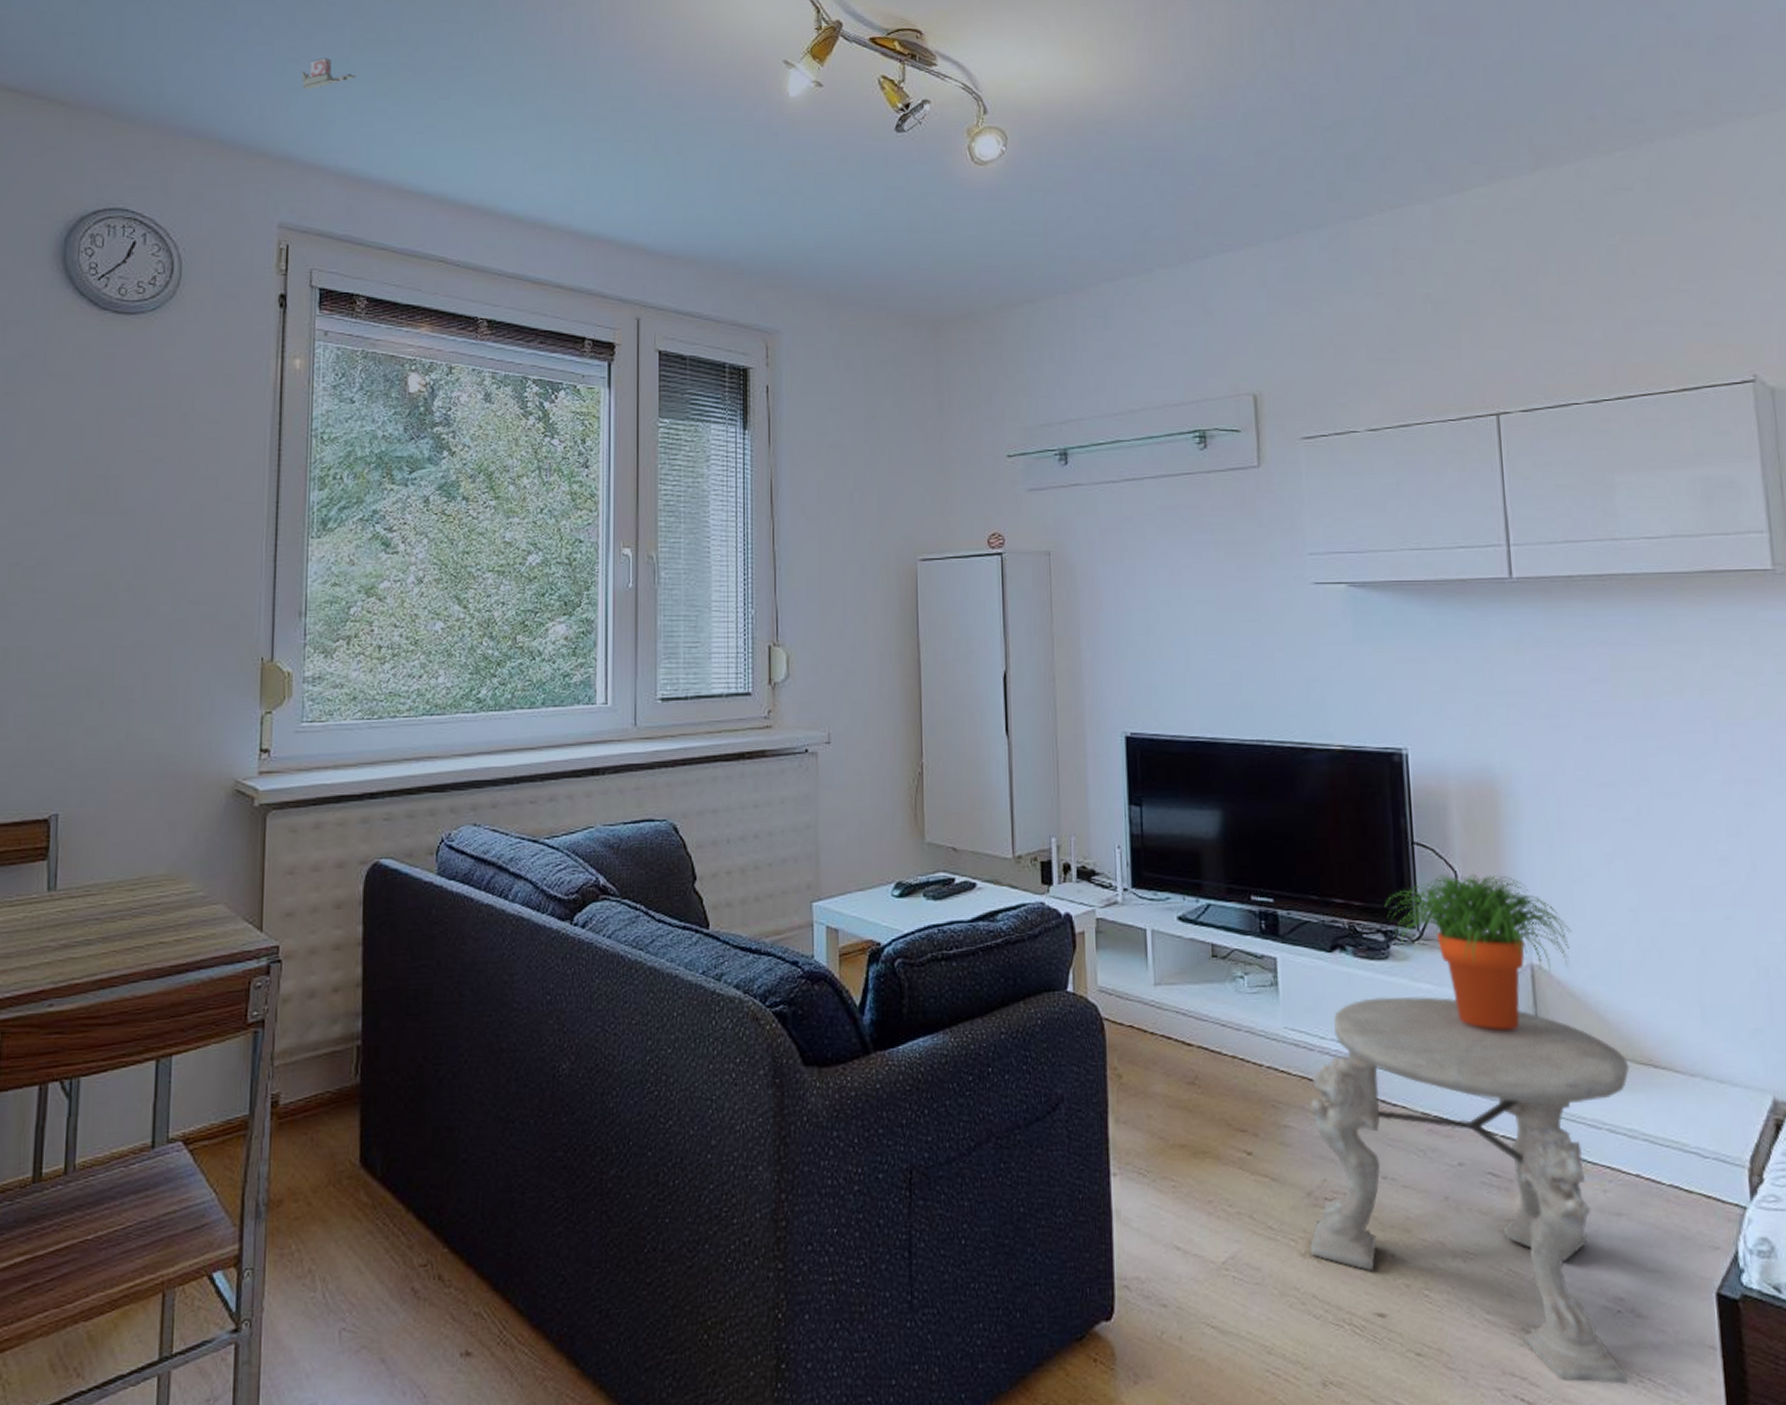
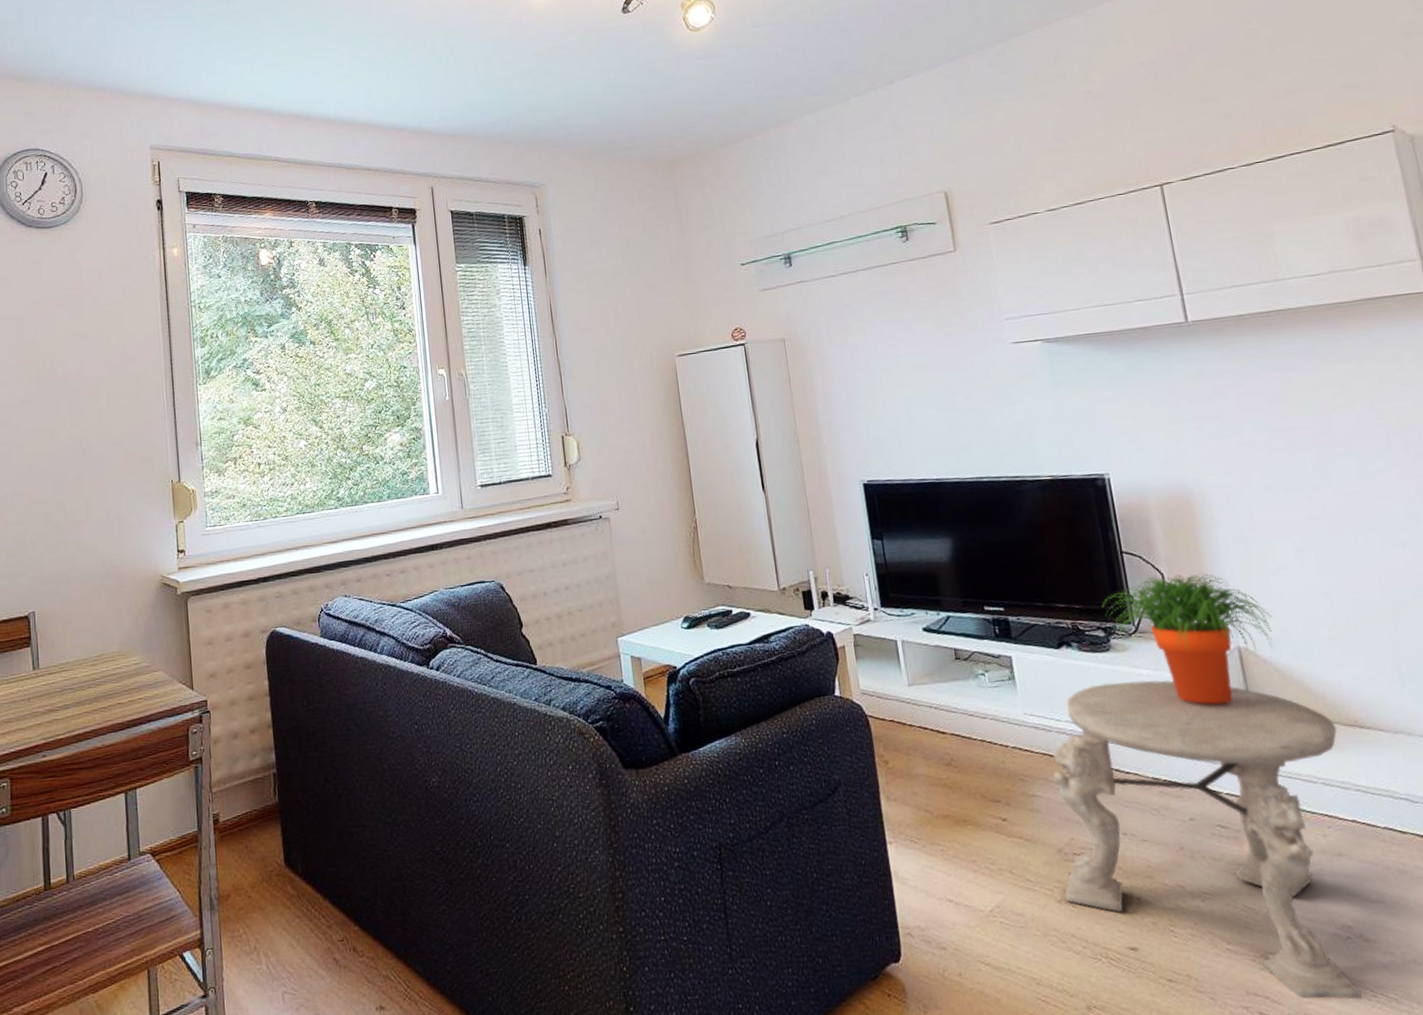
tape dispenser: present [300,58,356,90] -> none [155,14,197,41]

